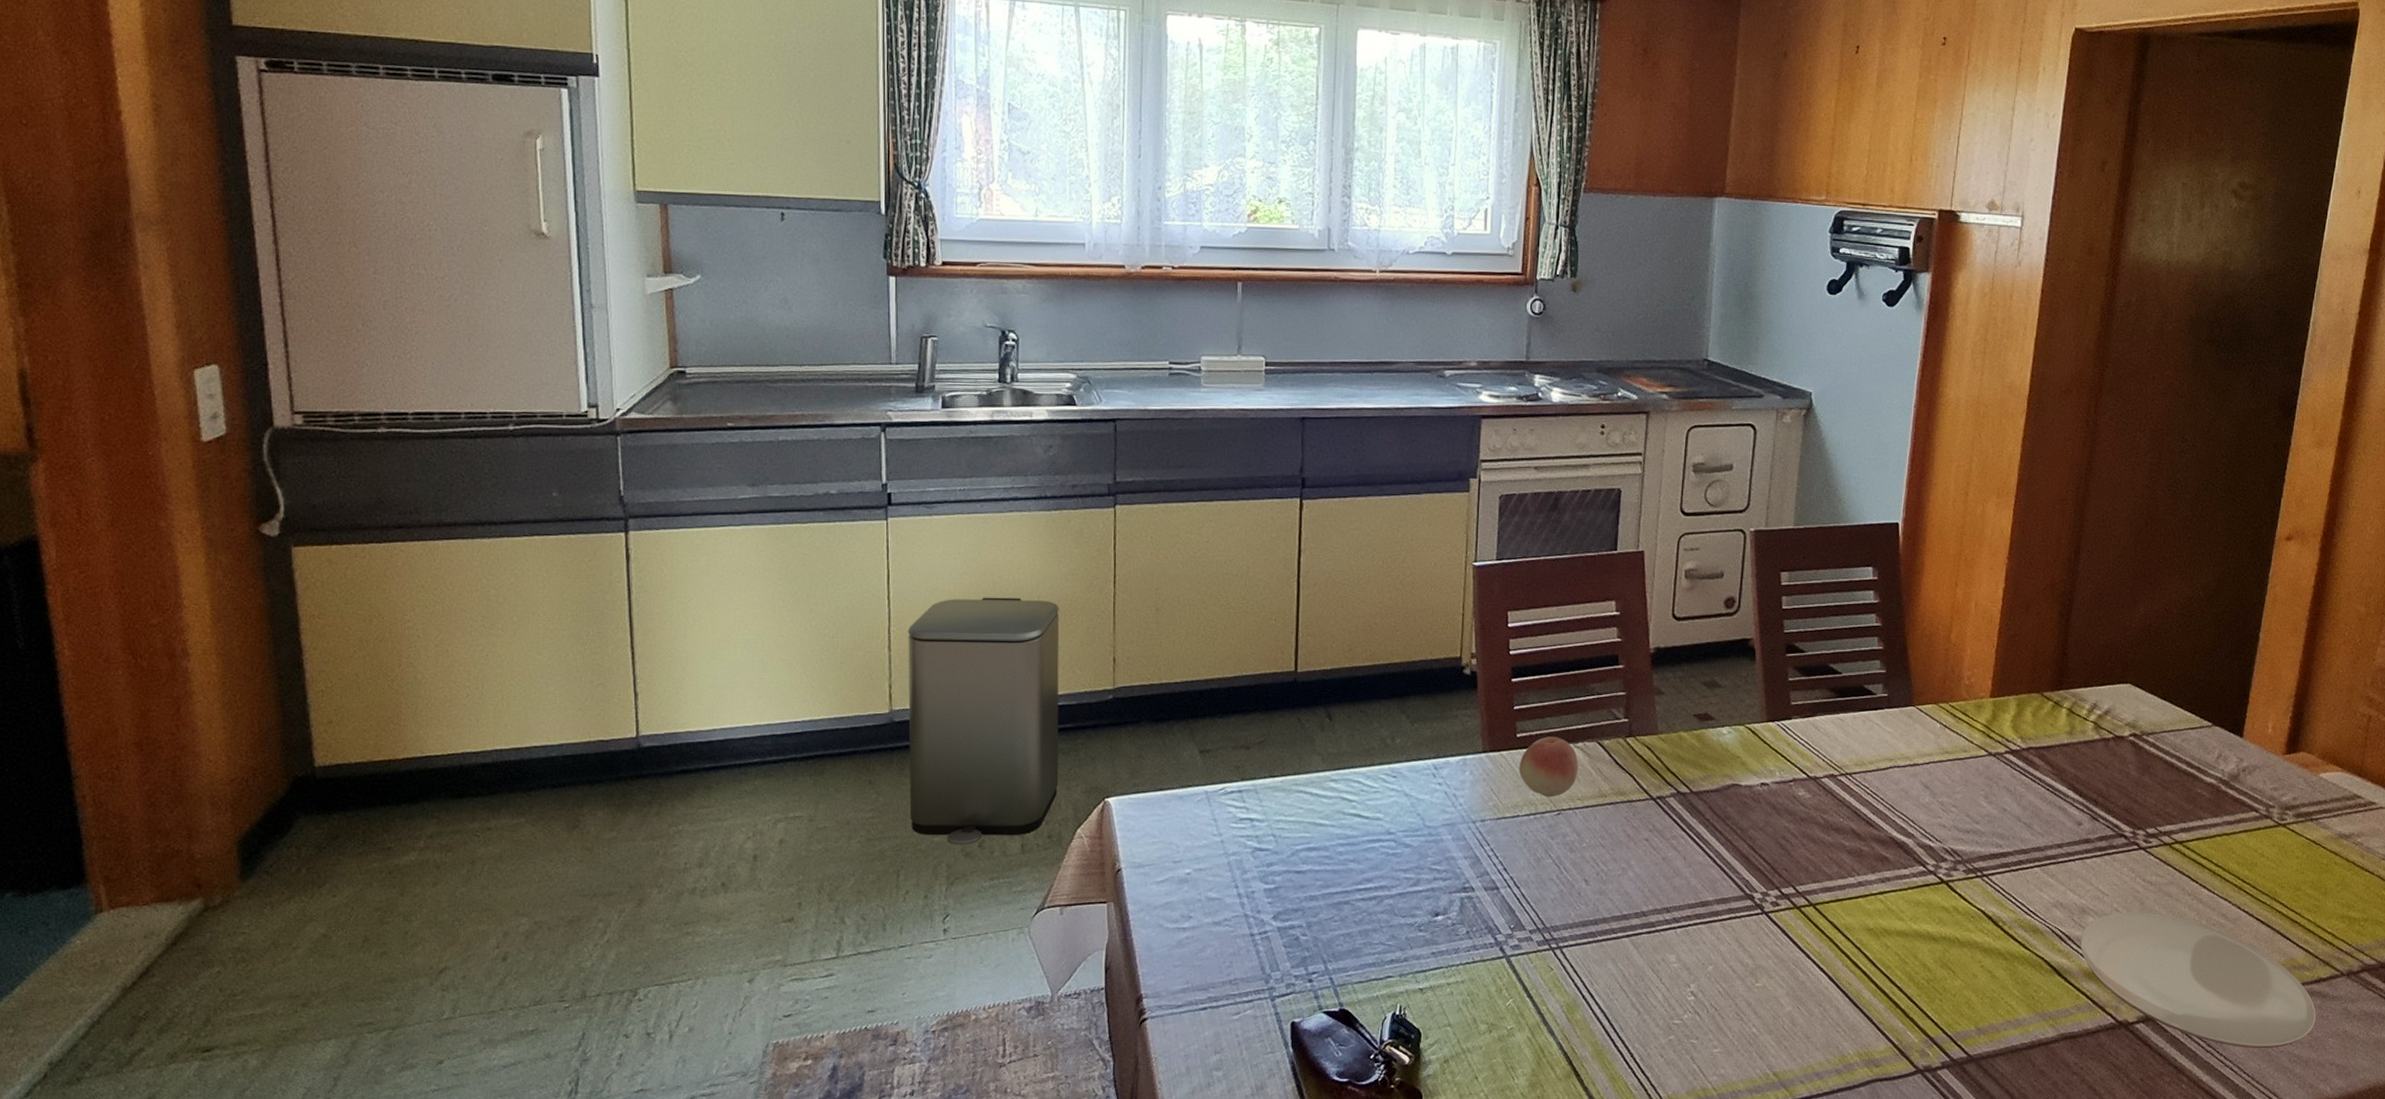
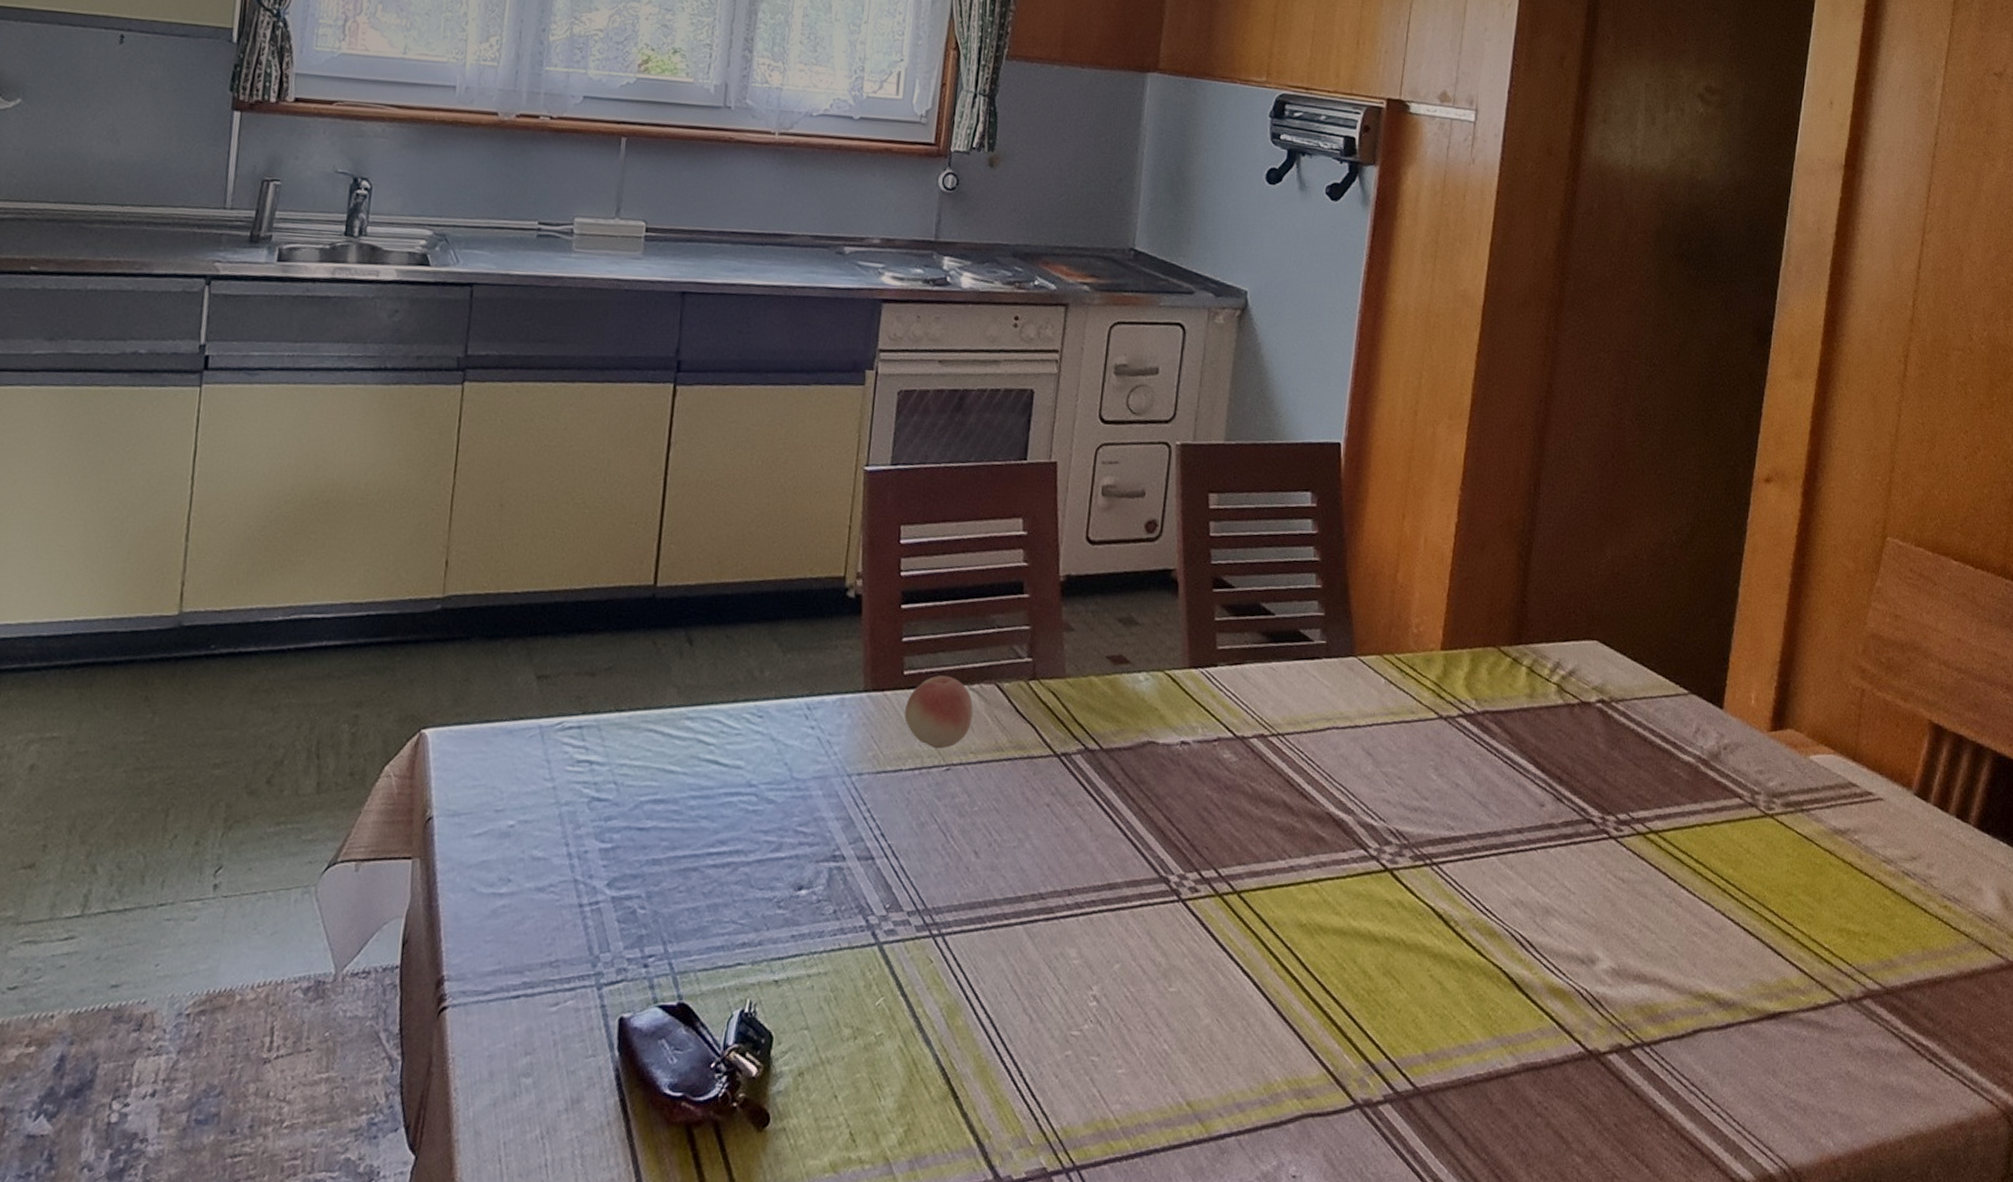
pedal bin: present [907,597,1060,844] -> none [189,482,389,780]
plate: present [2080,912,2316,1049] -> none [1543,914,1814,1091]

